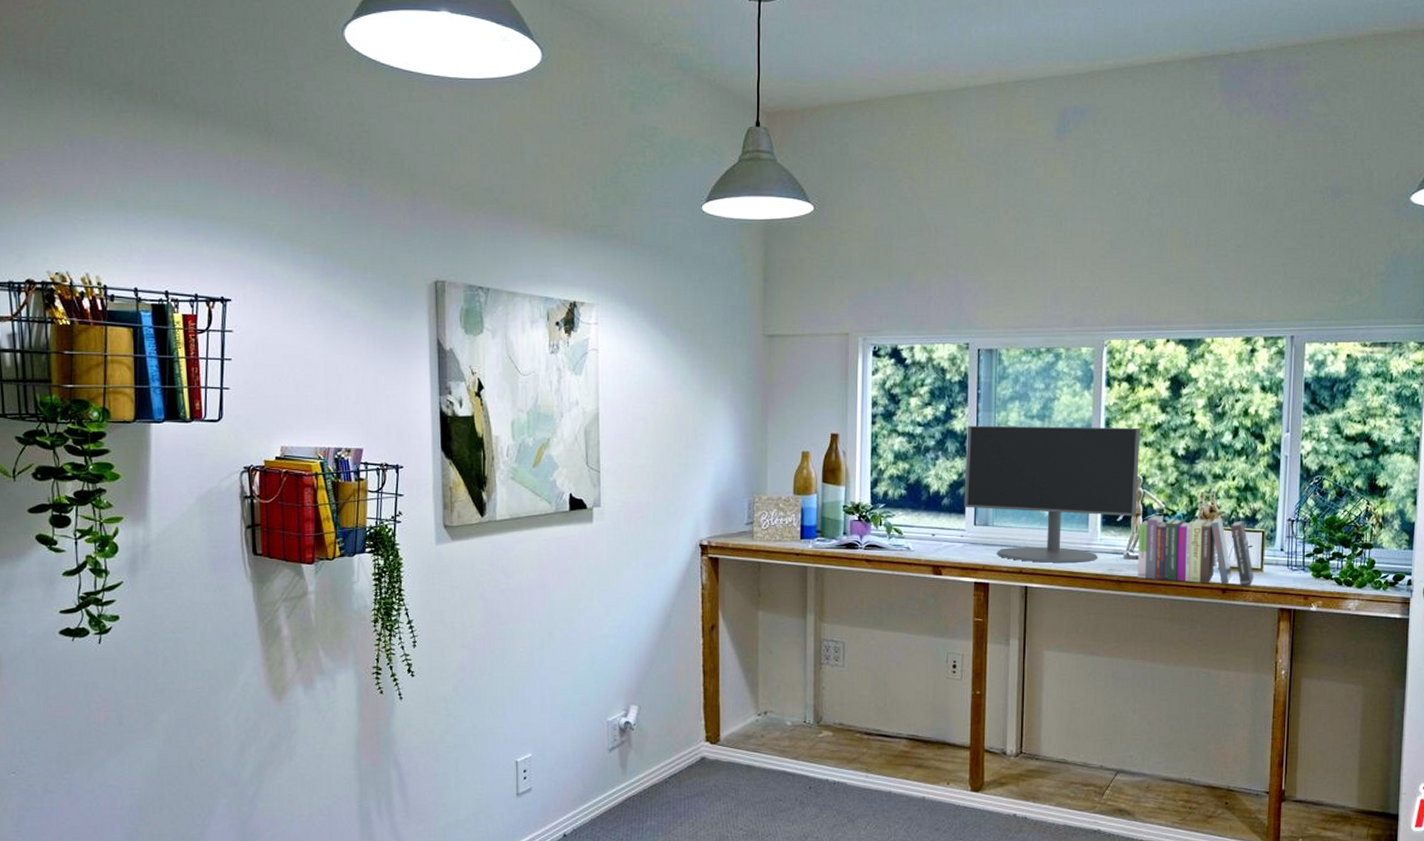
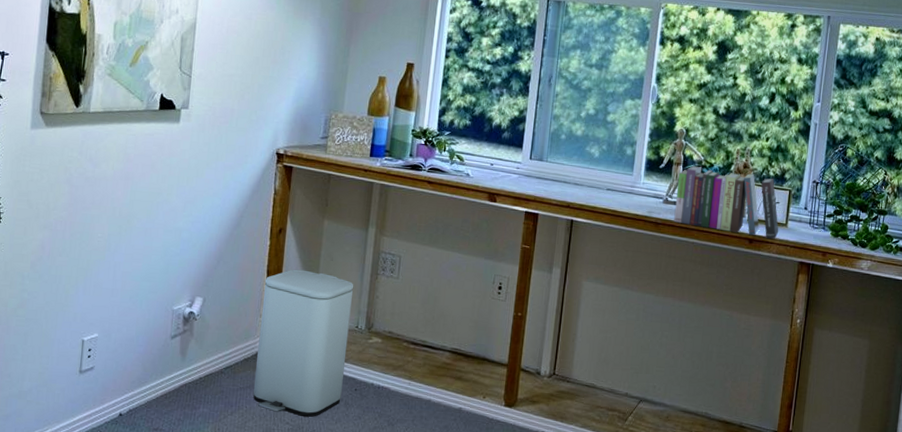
pedal bin: none [701,666,797,820] -> present [253,269,354,417]
computer monitor: present [964,425,1142,563] -> none [522,67,689,203]

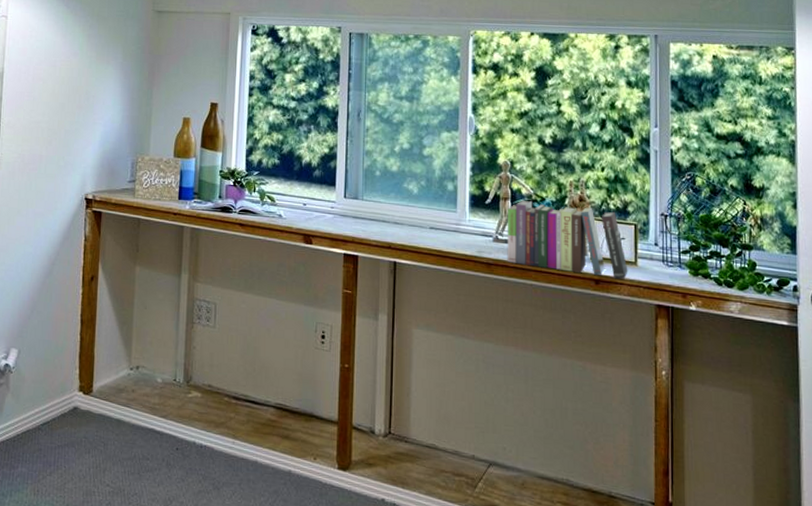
pedal bin: present [253,269,354,417] -> none [71,318,170,479]

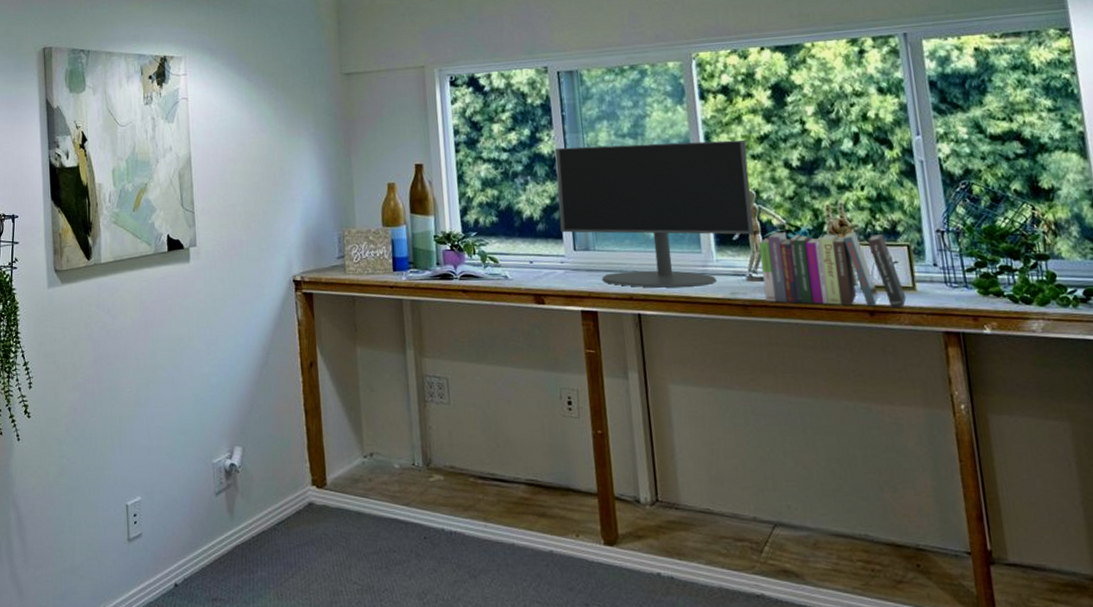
computer monitor: none [335,102,509,242] -> present [554,139,755,288]

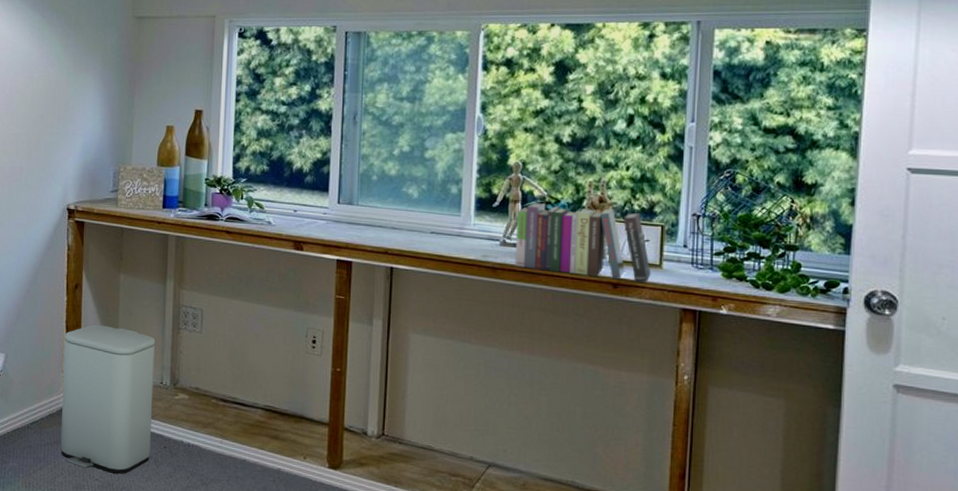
pedal bin: none [303,405,410,574] -> present [60,324,156,474]
computer monitor: present [554,139,755,288] -> none [328,105,522,247]

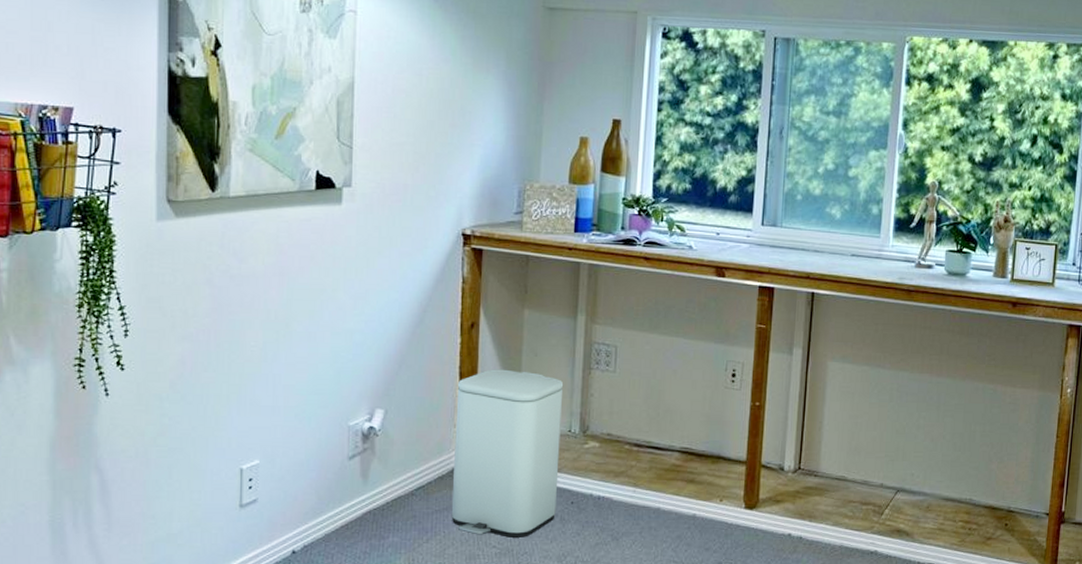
books: present [515,202,651,282] -> none [928,222,1045,300]

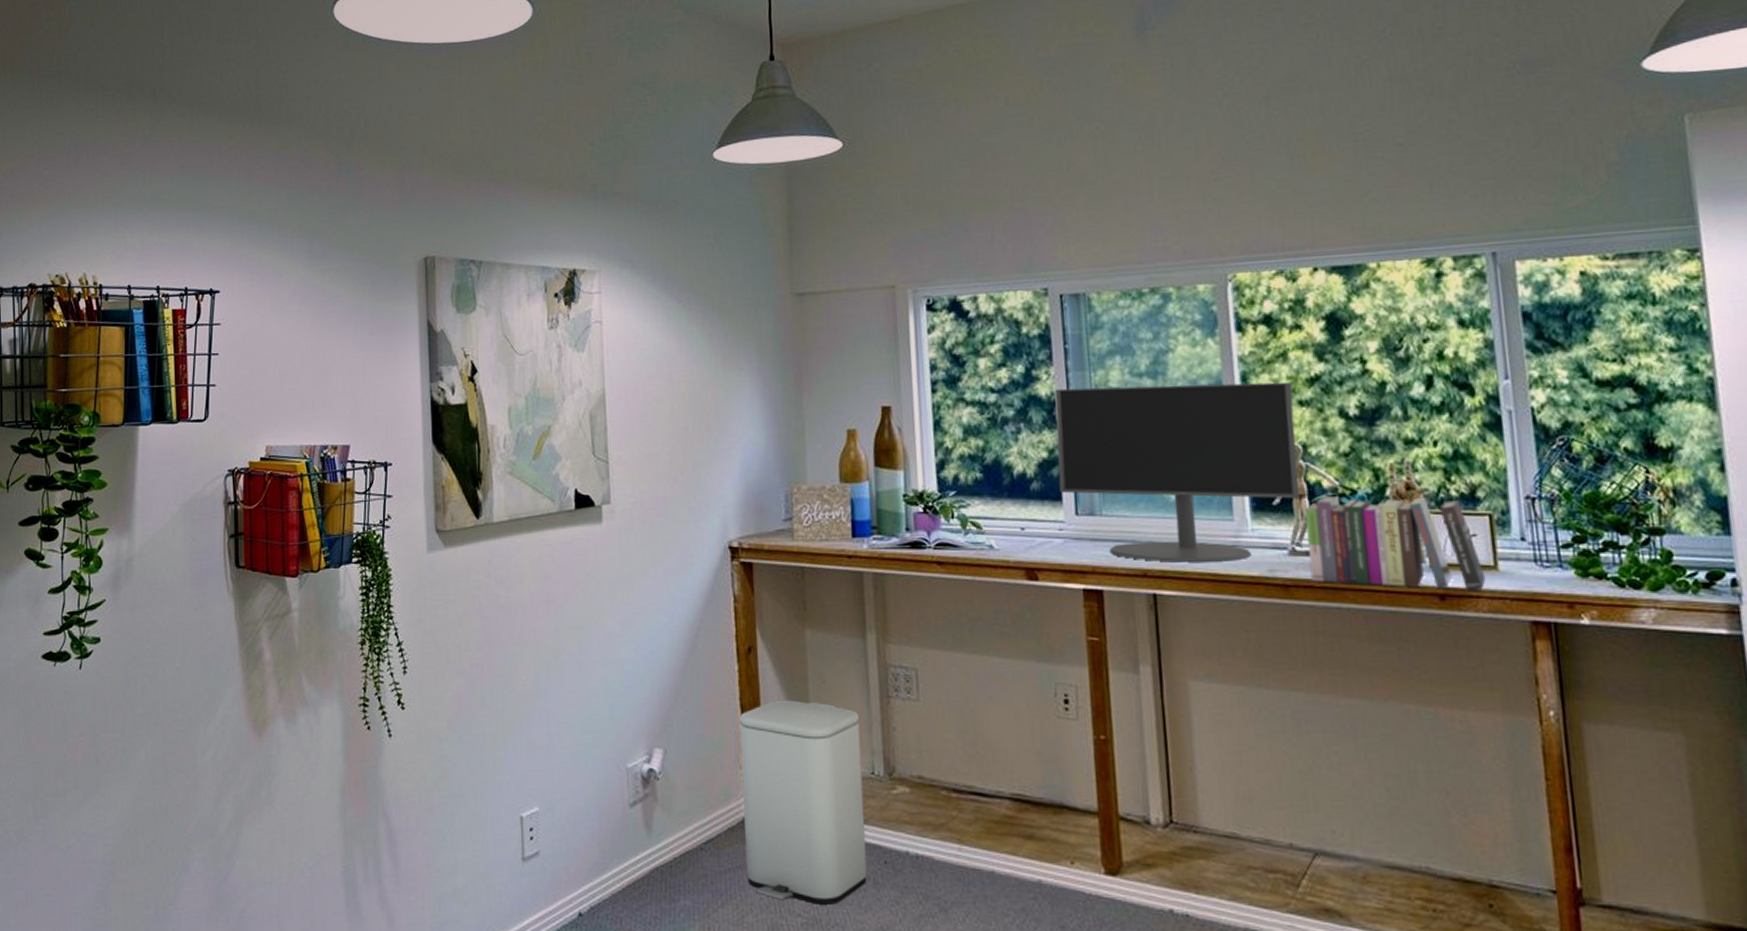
computer monitor: none [752,118,940,270] -> present [1054,381,1300,562]
books: none [928,222,1045,300] -> present [1304,495,1486,590]

